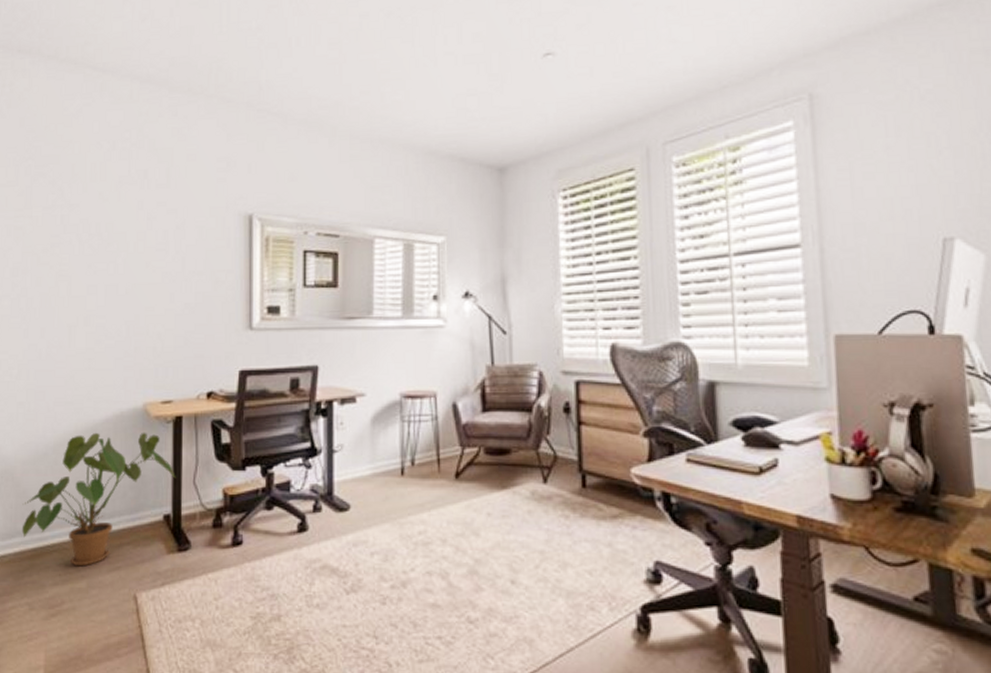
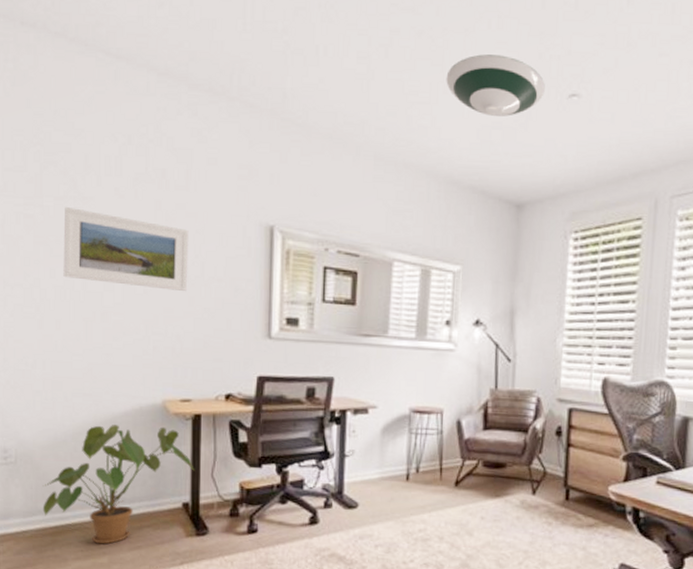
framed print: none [49,215,170,288] -> present [63,206,189,291]
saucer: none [417,25,518,84] -> present [446,54,545,117]

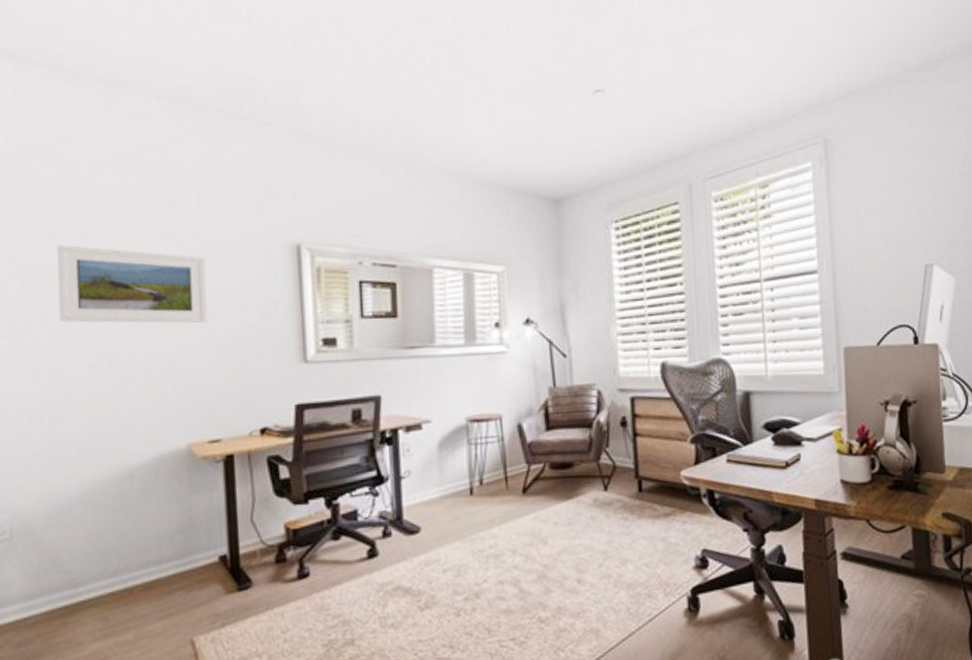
house plant: present [42,425,194,544] -> none [46,473,230,619]
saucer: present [446,54,545,117] -> none [469,58,570,116]

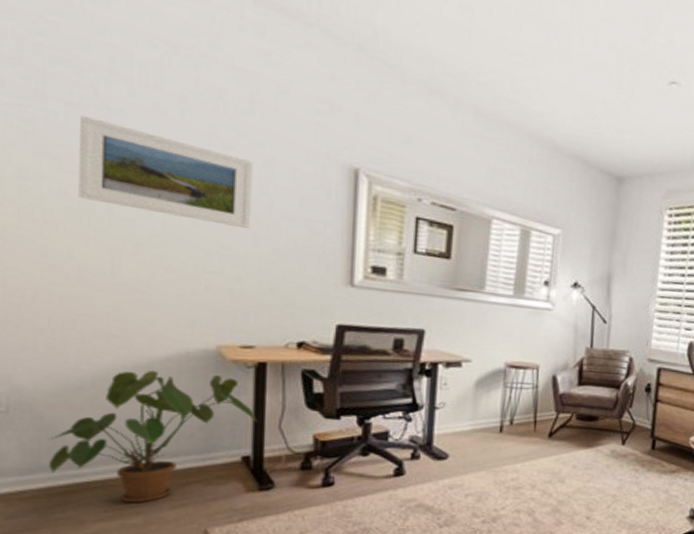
house plant: none [46,473,230,619] -> present [48,371,257,503]

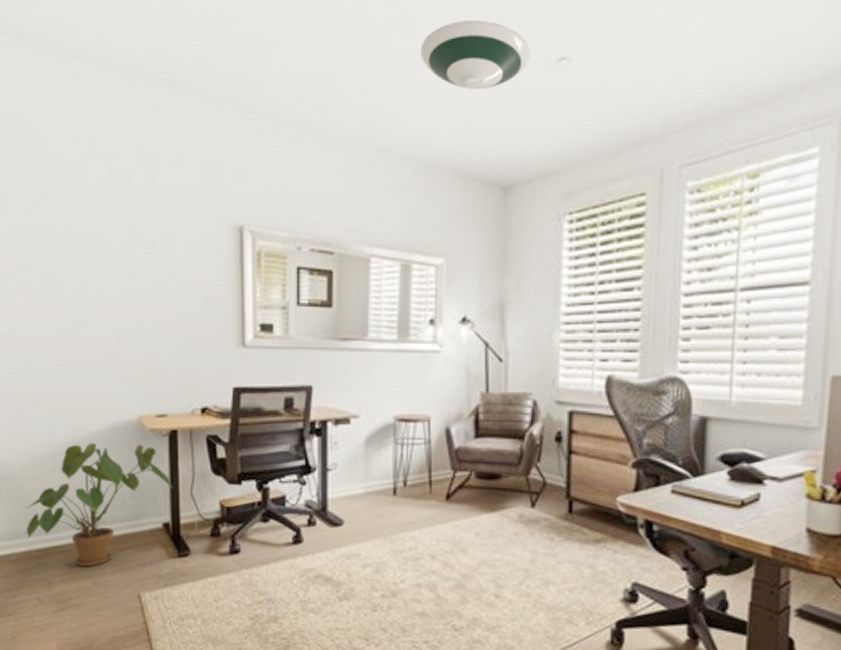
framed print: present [78,115,253,228] -> none [32,218,158,300]
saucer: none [552,27,648,93] -> present [420,20,530,89]

